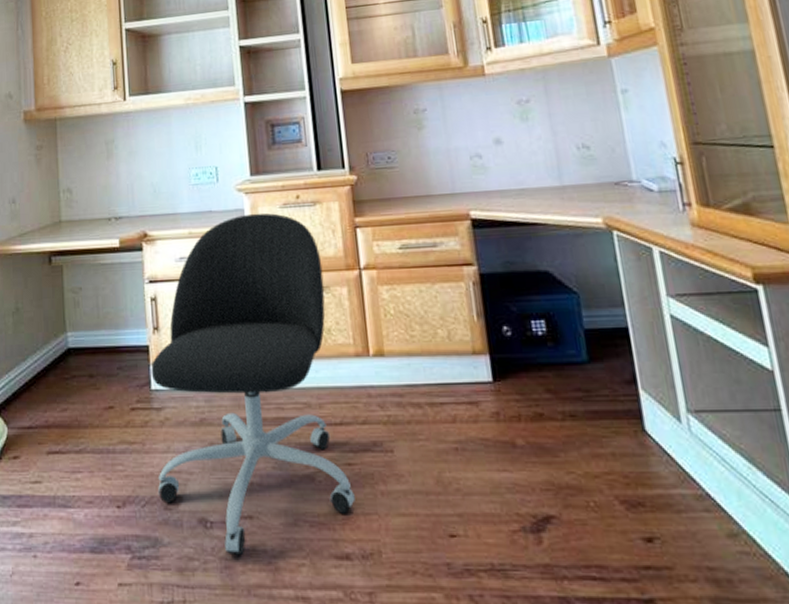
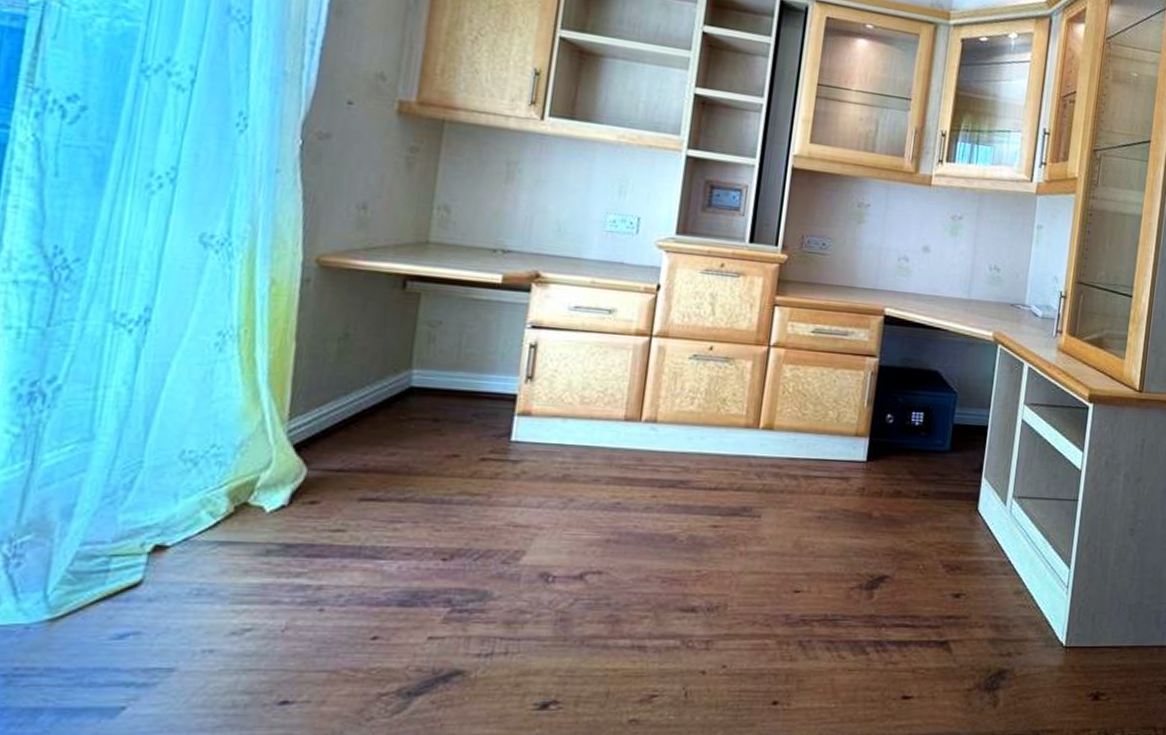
office chair: present [151,212,355,556] -> none [495,273,733,609]

